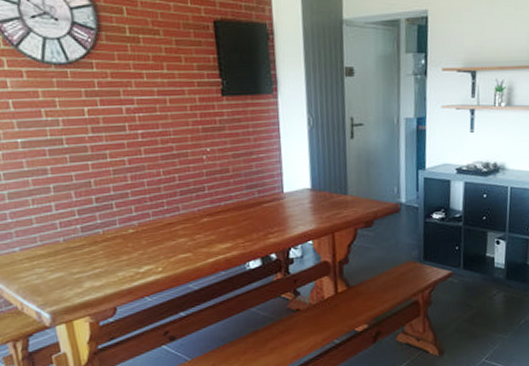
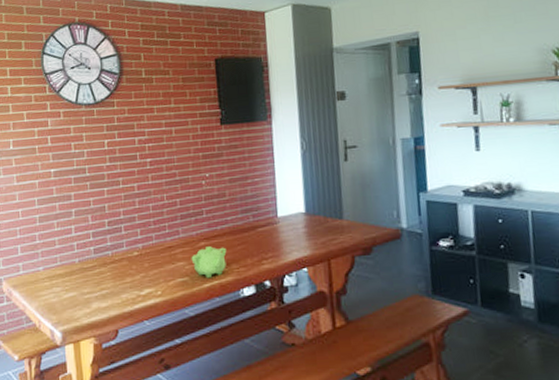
teapot: none [193,222,231,254] -> present [191,246,227,279]

